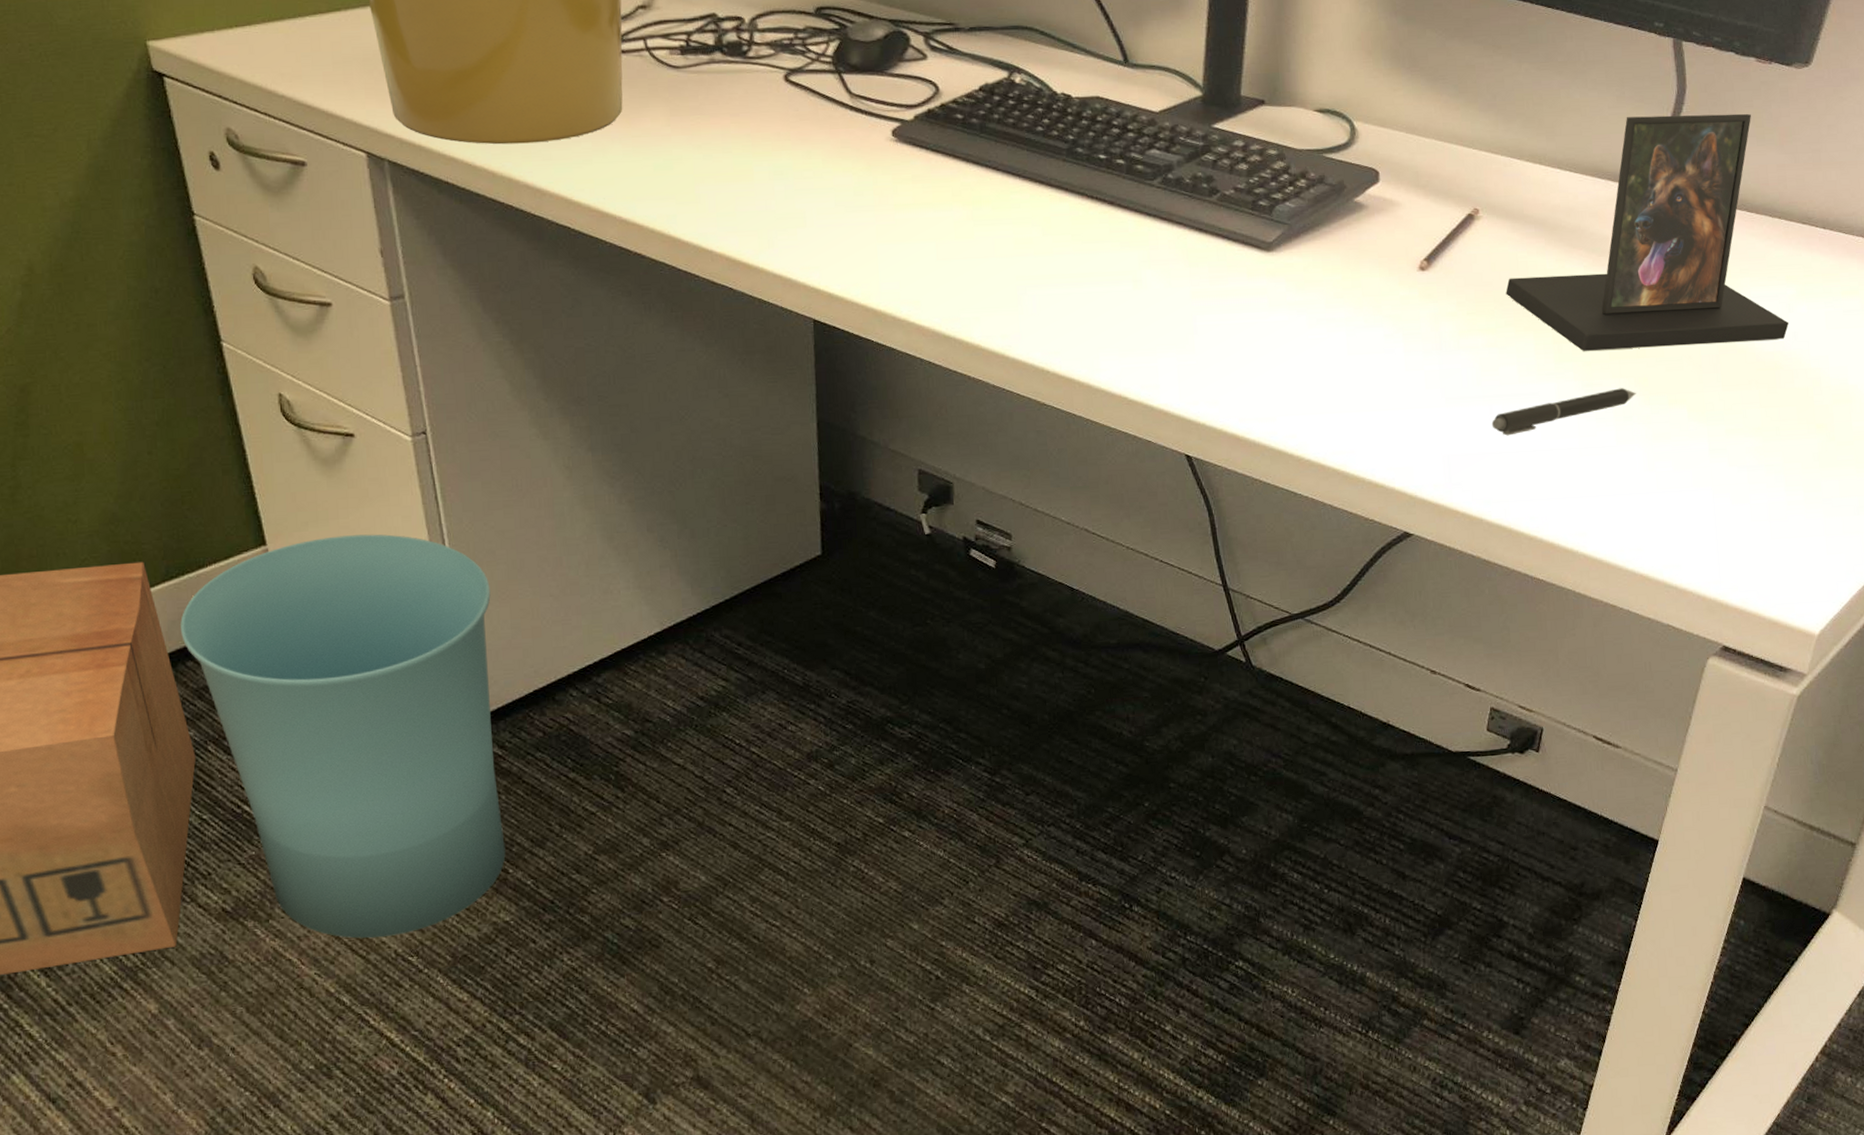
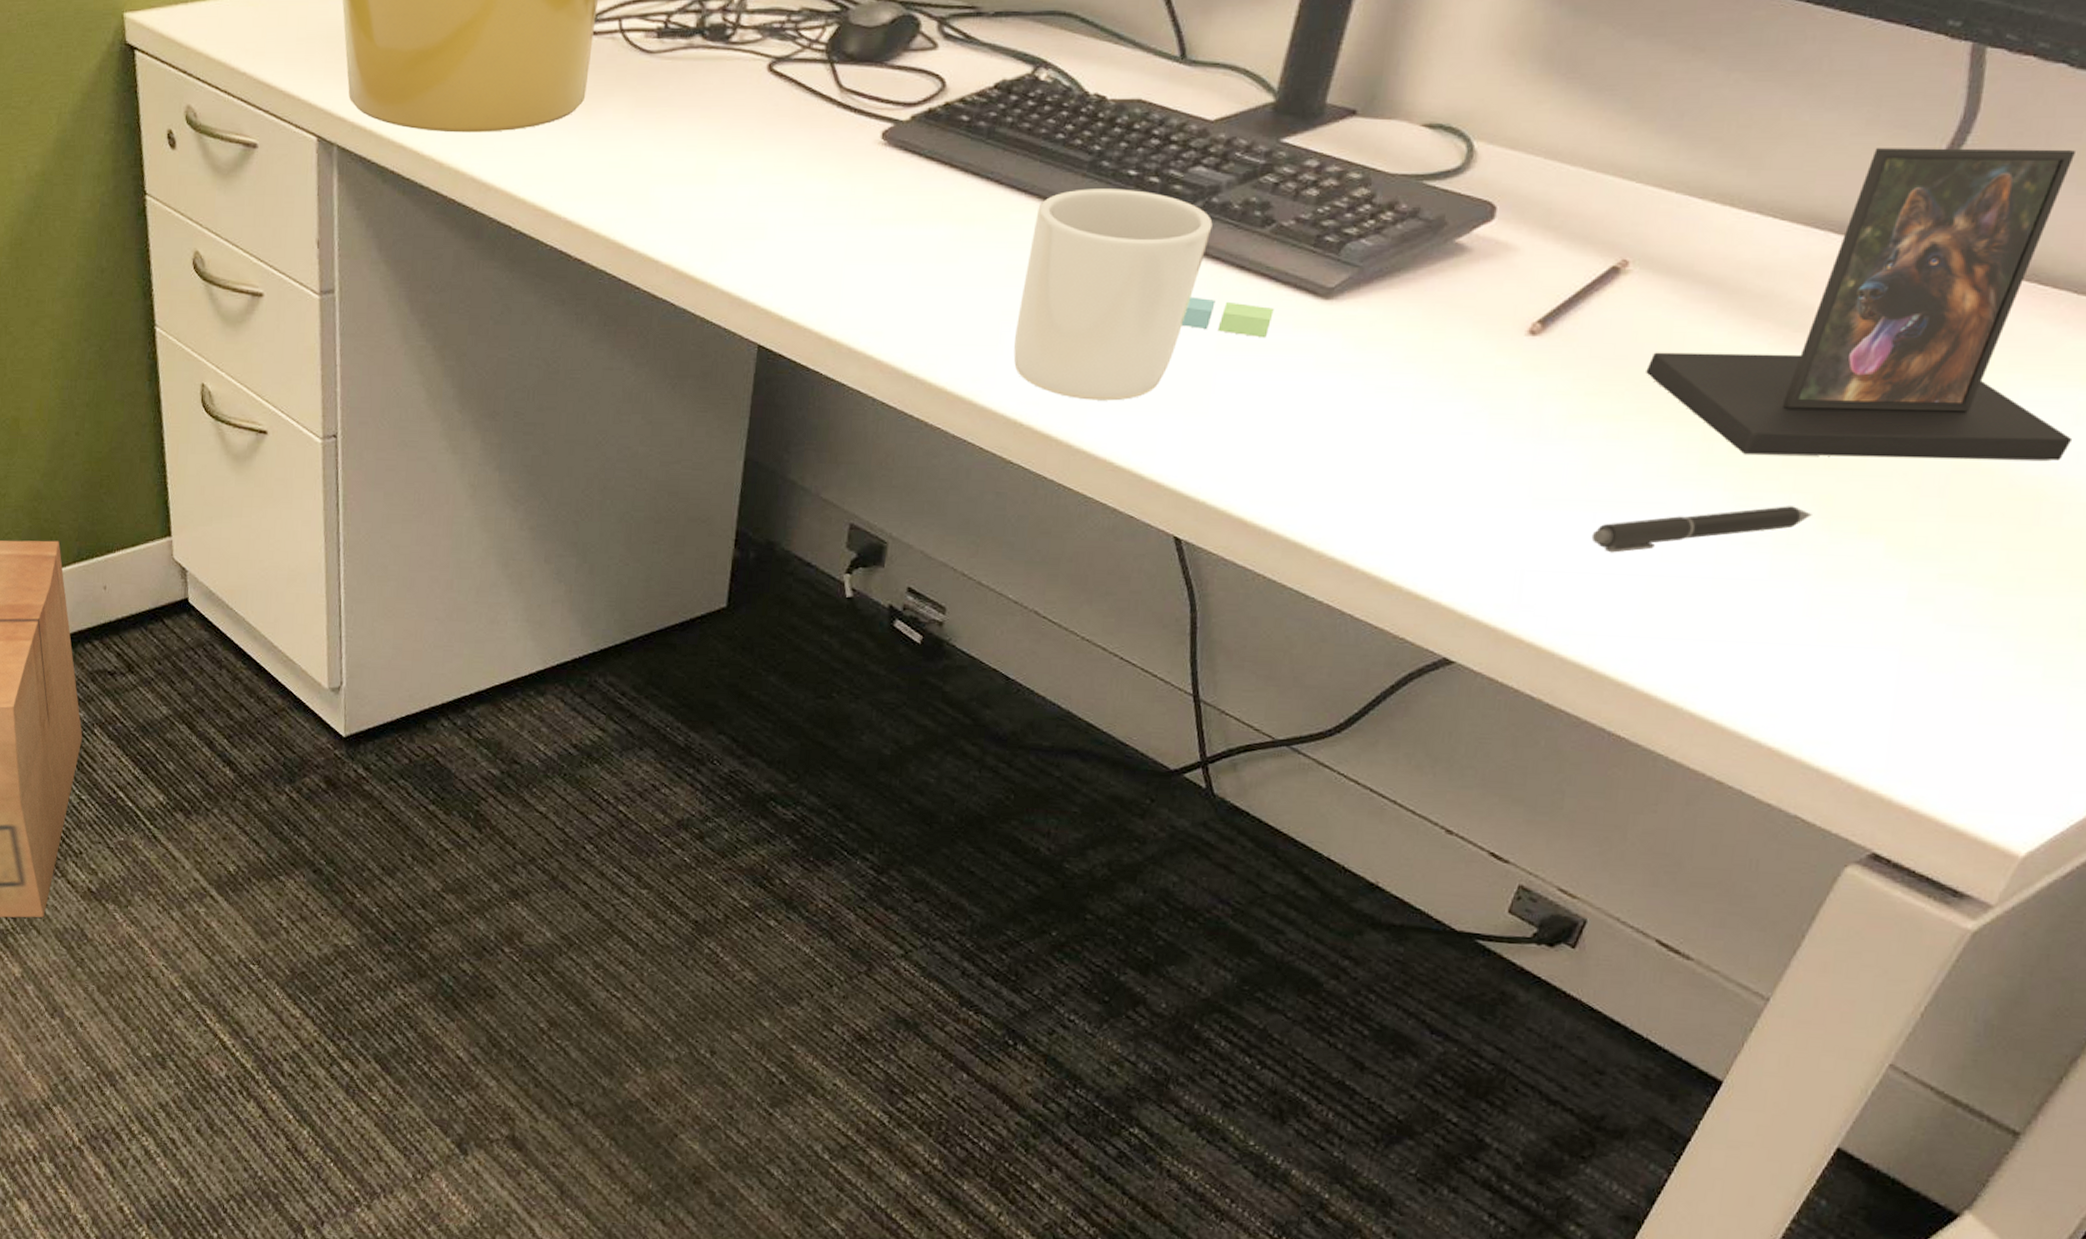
waste bin: present [180,534,506,939] -> none [84,534,378,941]
mug: none [1030,170,1172,347] -> present [1013,188,1213,401]
sticky notes: none [1161,255,1231,286] -> present [1181,296,1274,338]

